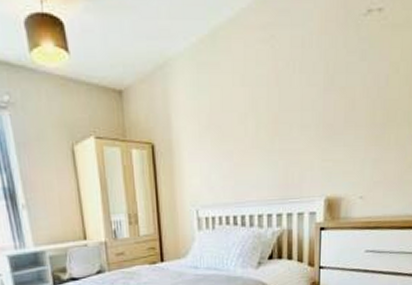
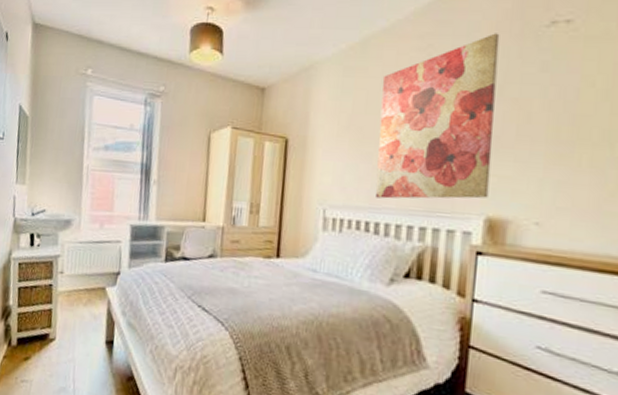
wall art: none [234,22,329,193] -> present [374,33,500,199]

